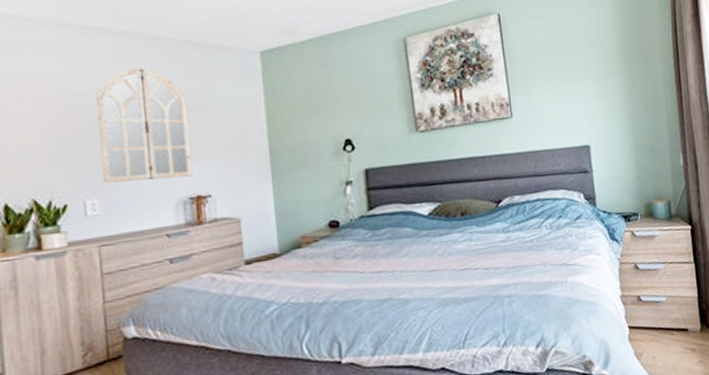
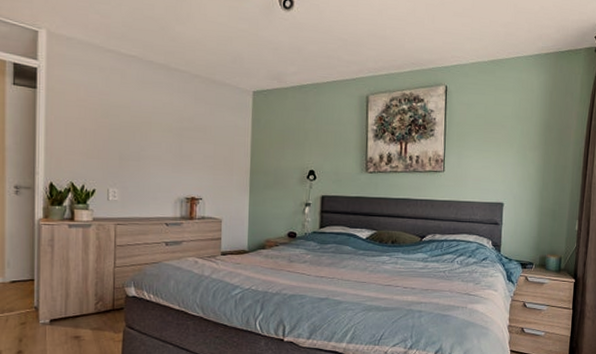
home mirror: present [96,68,194,183] -> none [124,91,192,182]

